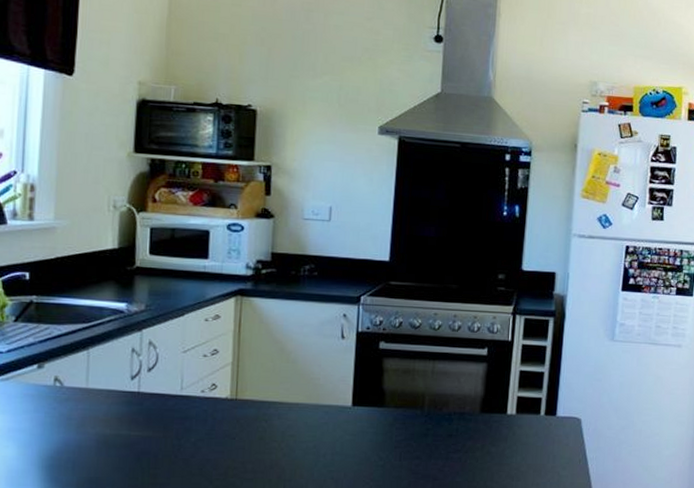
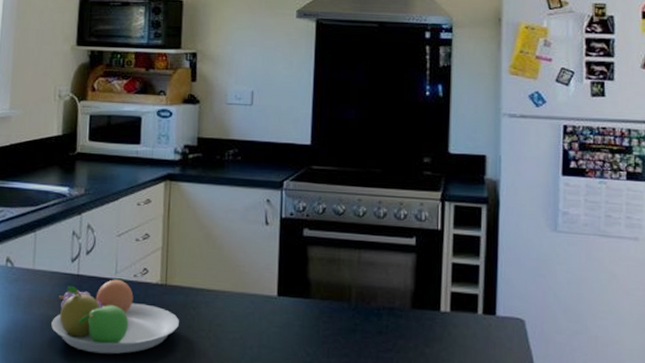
fruit bowl: none [109,394,250,469] -> present [51,278,179,354]

